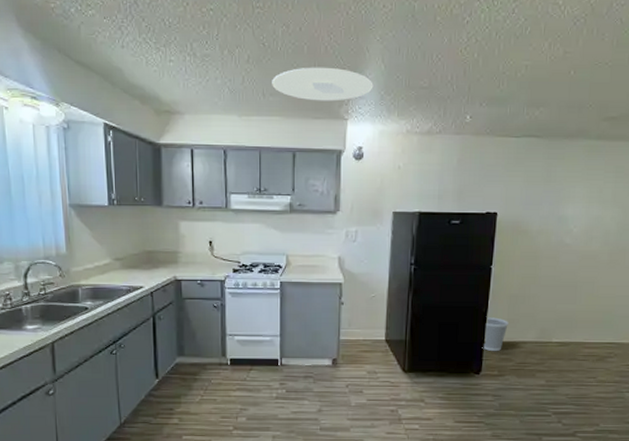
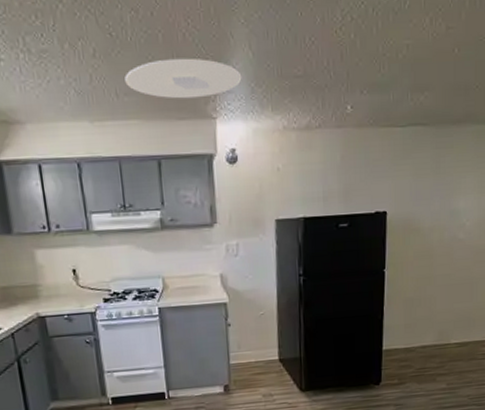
wastebasket: present [482,317,509,351] -> none [380,323,407,360]

